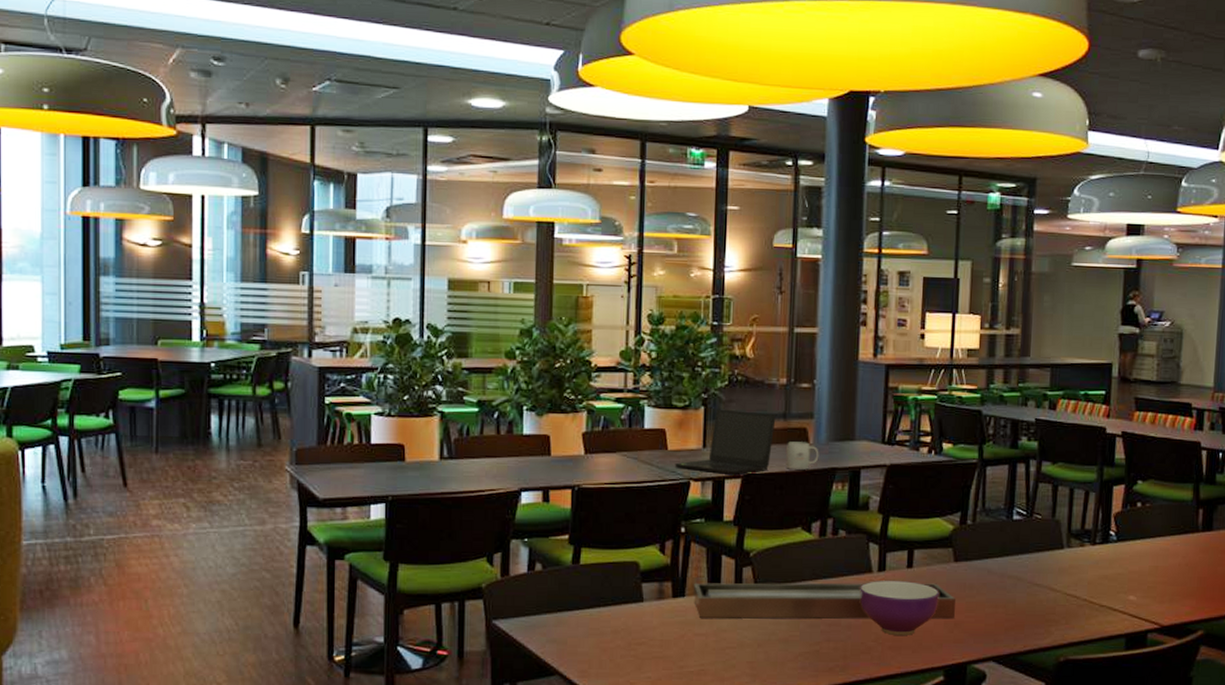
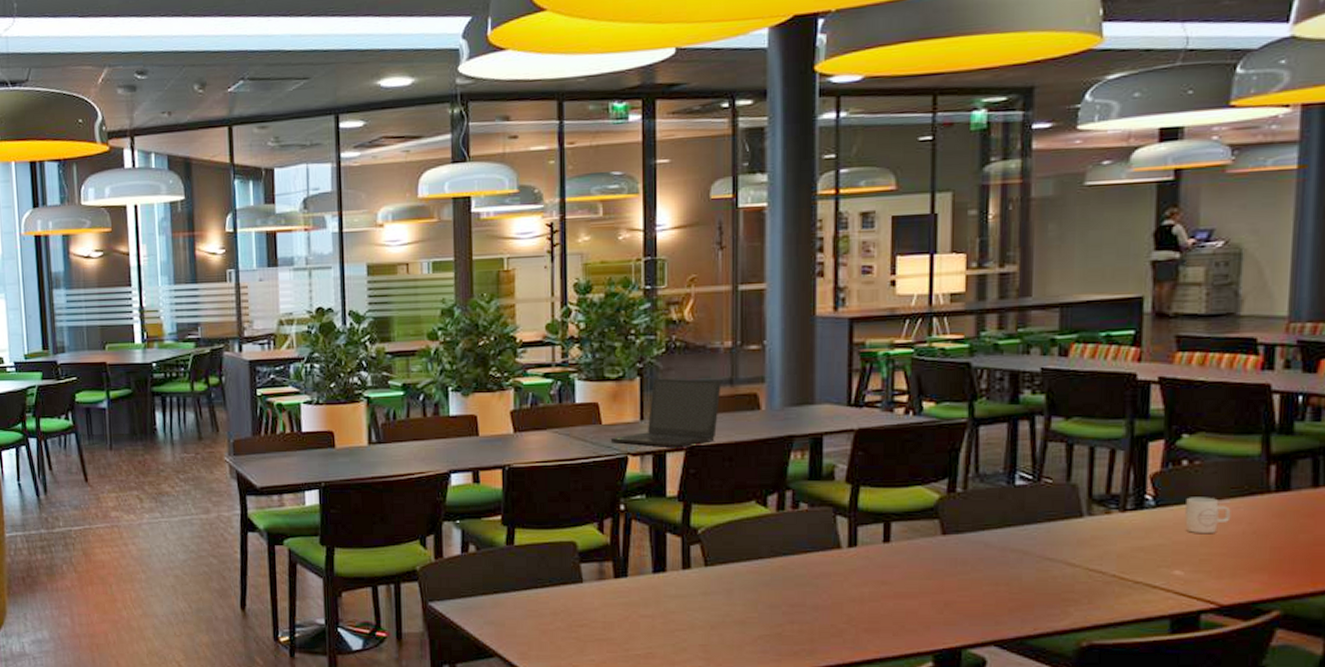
tray: present [693,582,955,619] -> none [636,559,945,600]
mug: present [786,441,819,471] -> none [735,409,773,440]
bowl: present [859,580,939,635] -> none [827,556,924,617]
mug: none [1138,534,1171,566] -> present [1185,497,1231,534]

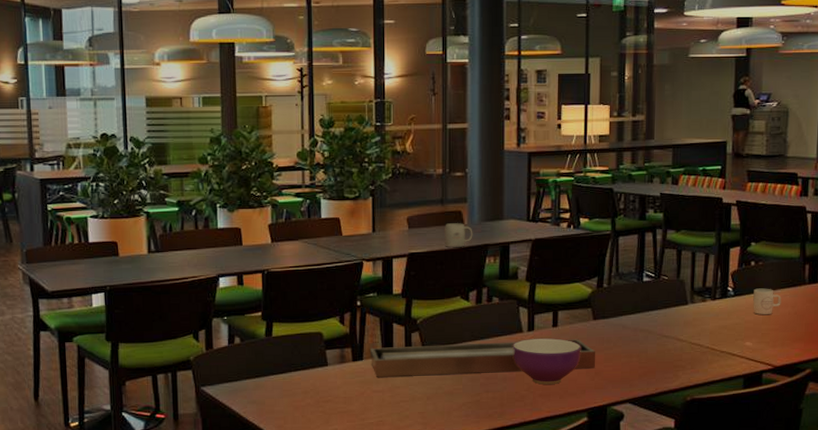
laptop: present [610,378,721,448] -> none [349,198,435,255]
tray: none [636,559,945,600] -> present [369,339,595,377]
mug: none [735,409,773,440] -> present [445,223,473,248]
bowl: none [827,556,924,617] -> present [512,337,581,385]

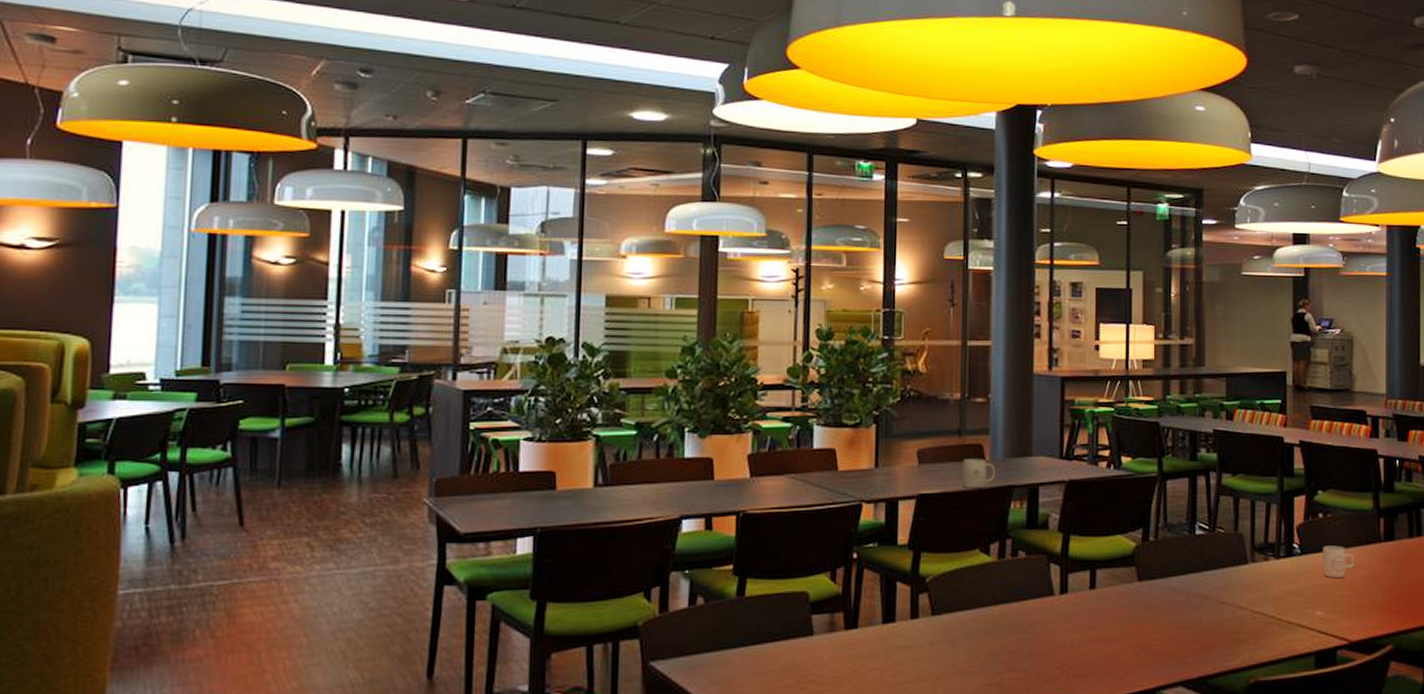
tray: present [369,339,595,377] -> none [866,604,1141,651]
bowl: present [512,337,581,385] -> none [1041,602,1124,662]

